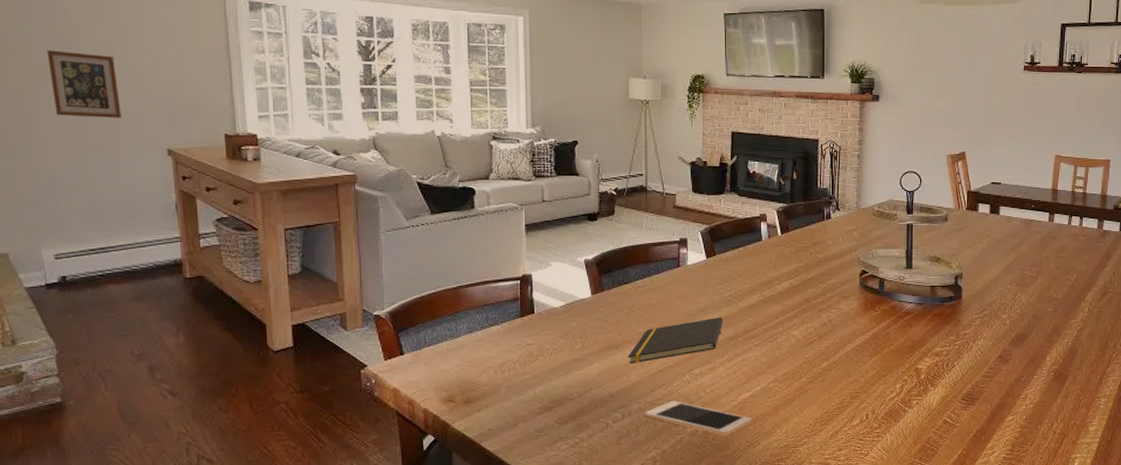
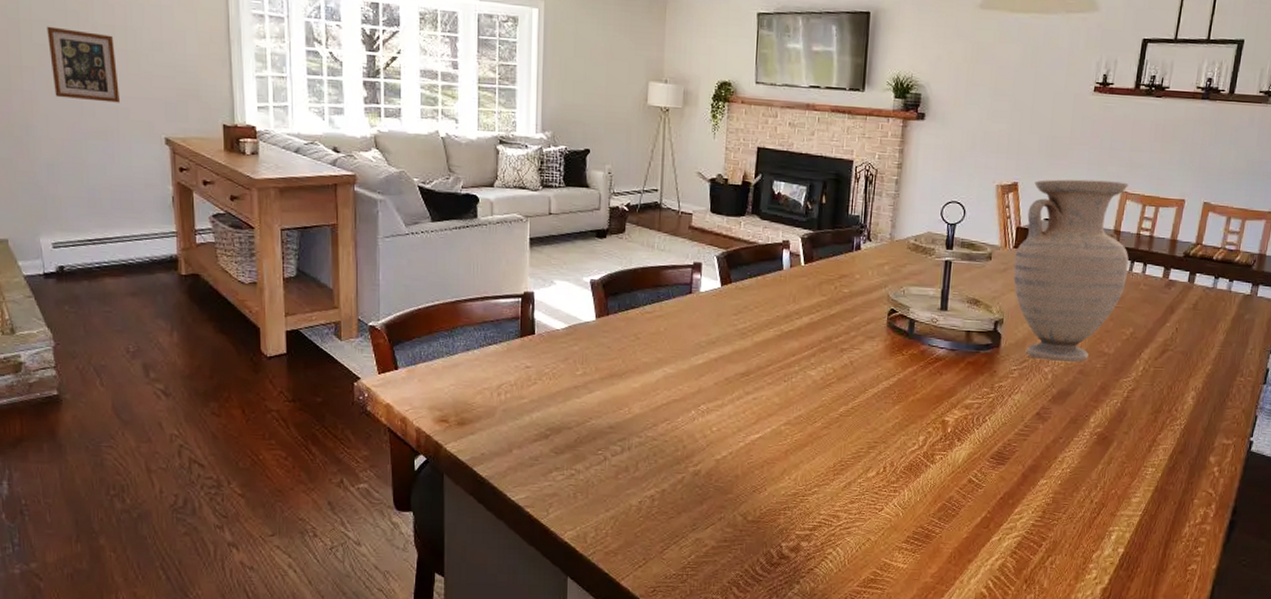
notepad: present [628,317,724,365] -> none [631,351,736,395]
cell phone: present [644,400,752,436] -> none [644,437,759,478]
vase: none [968,146,1067,309] -> present [1013,179,1129,363]

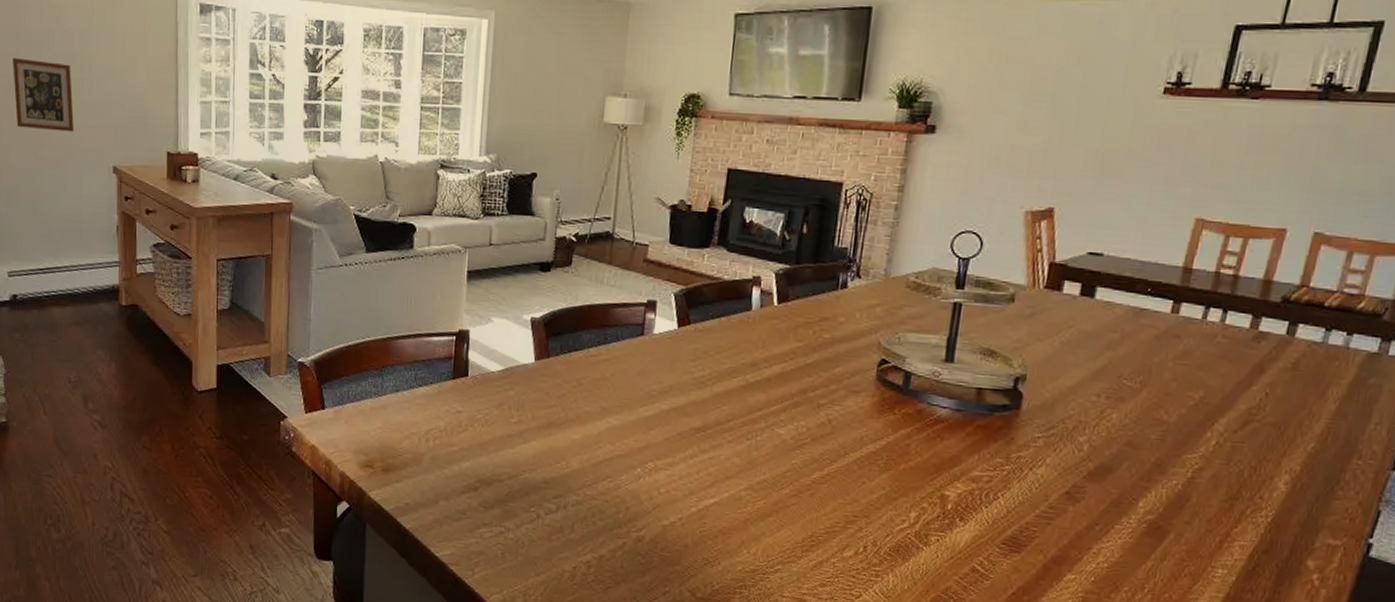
vase: present [1013,179,1129,363] -> none [1042,203,1206,432]

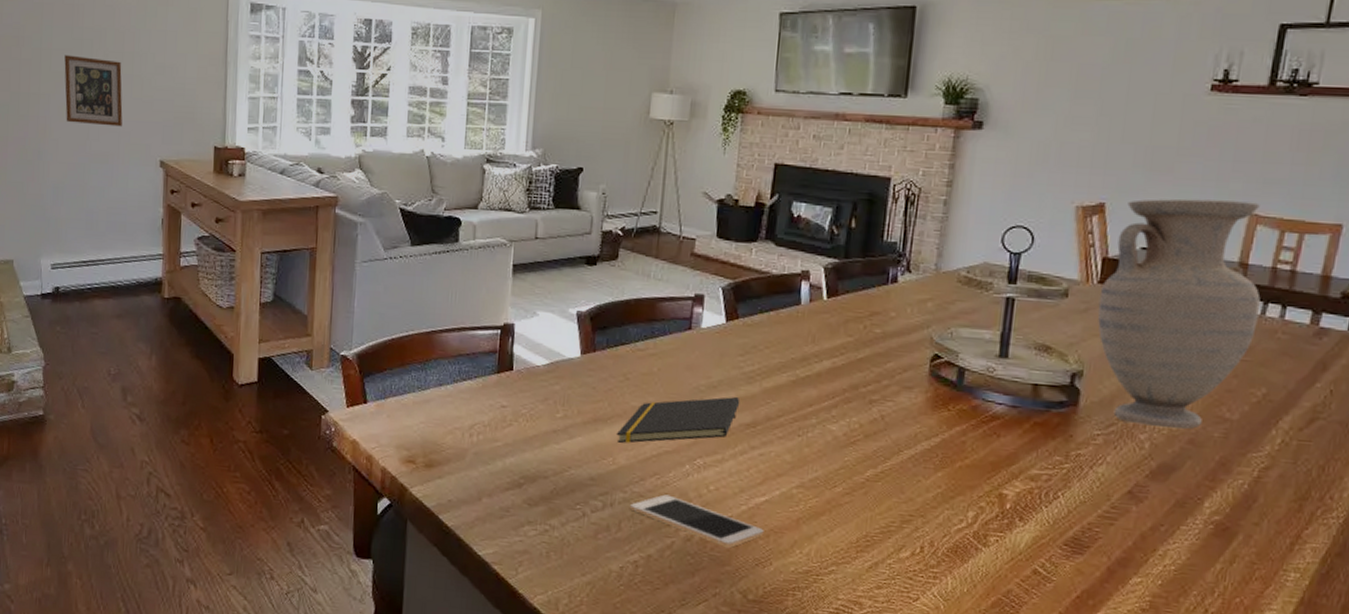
notepad: none [570,401,691,448] -> present [617,397,740,444]
cell phone: none [582,497,713,548] -> present [629,494,764,548]
vase: none [1042,203,1206,432] -> present [1097,198,1261,430]

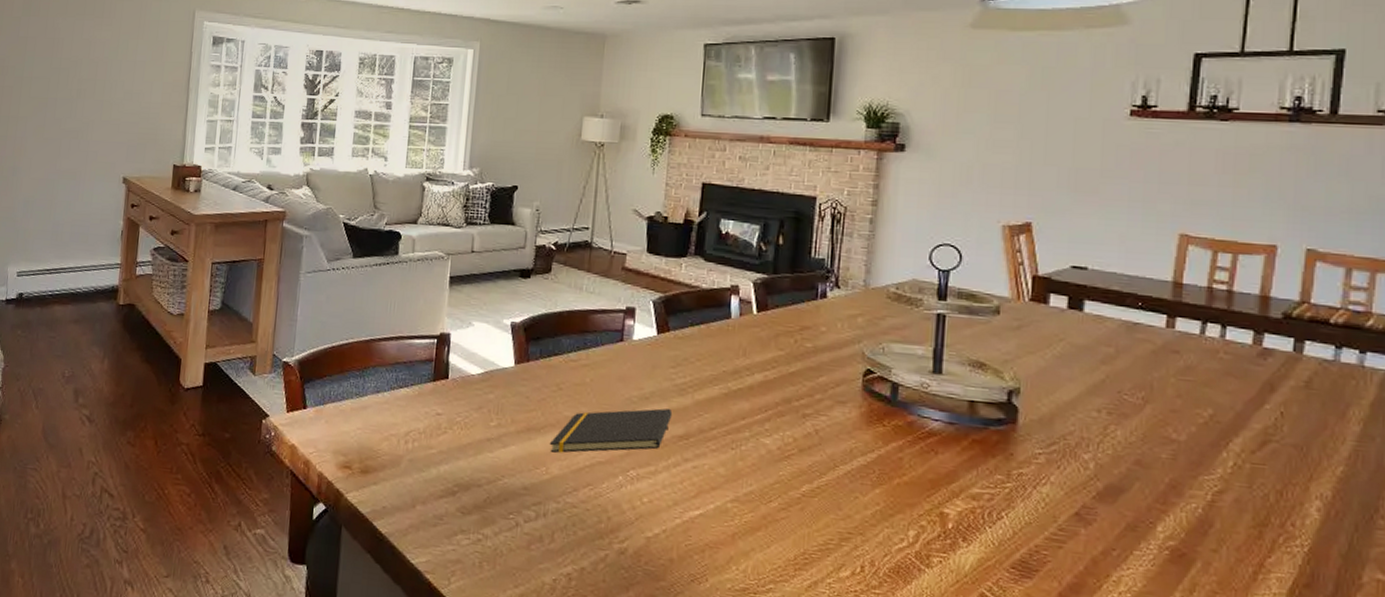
picture frame: present [64,54,123,127] -> none [40,82,94,147]
cell phone: present [629,494,764,548] -> none [562,505,699,562]
vase: present [1097,198,1261,430] -> none [1031,218,1198,450]

